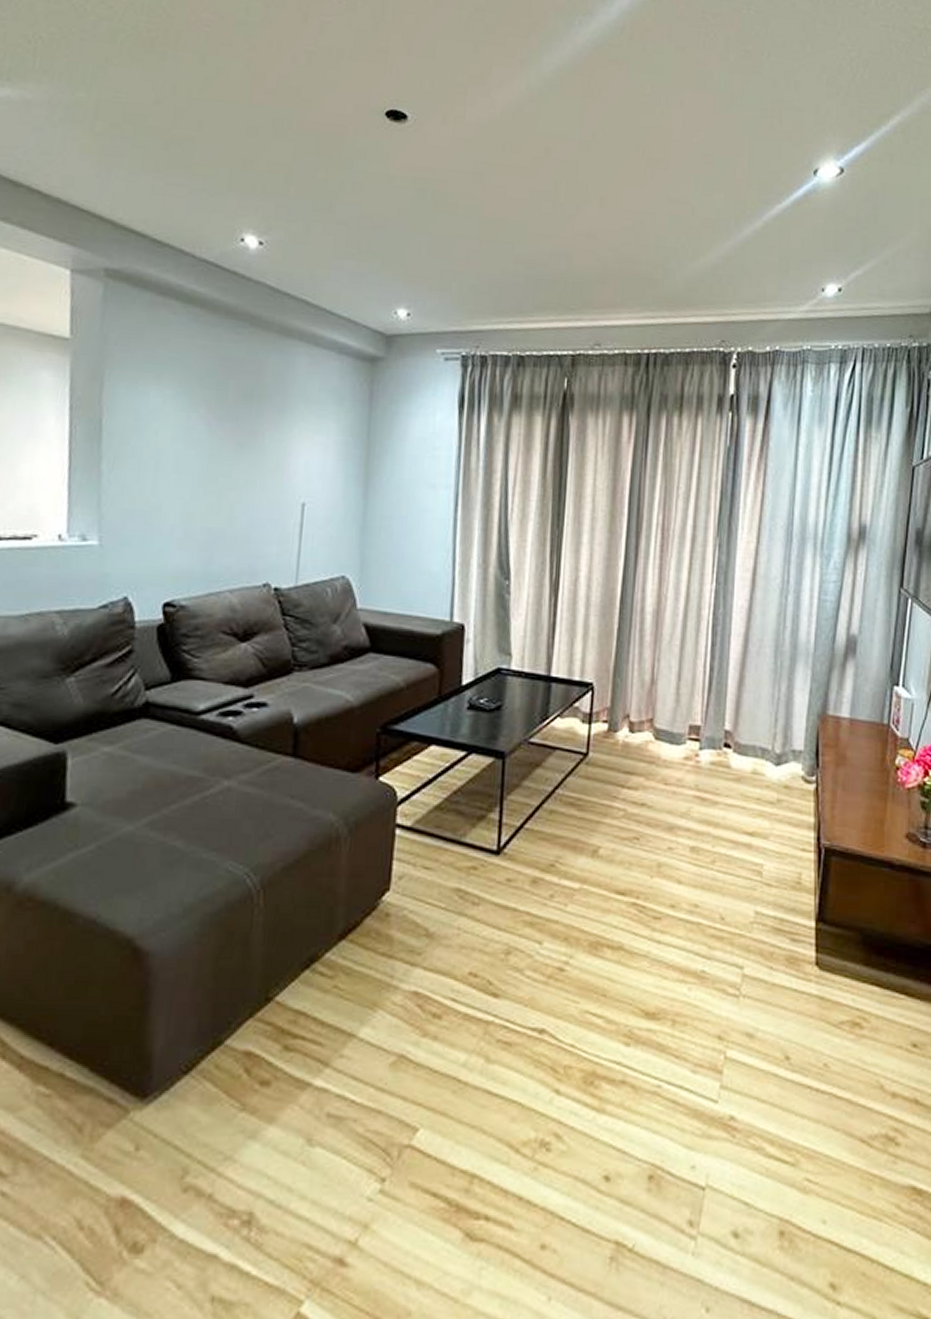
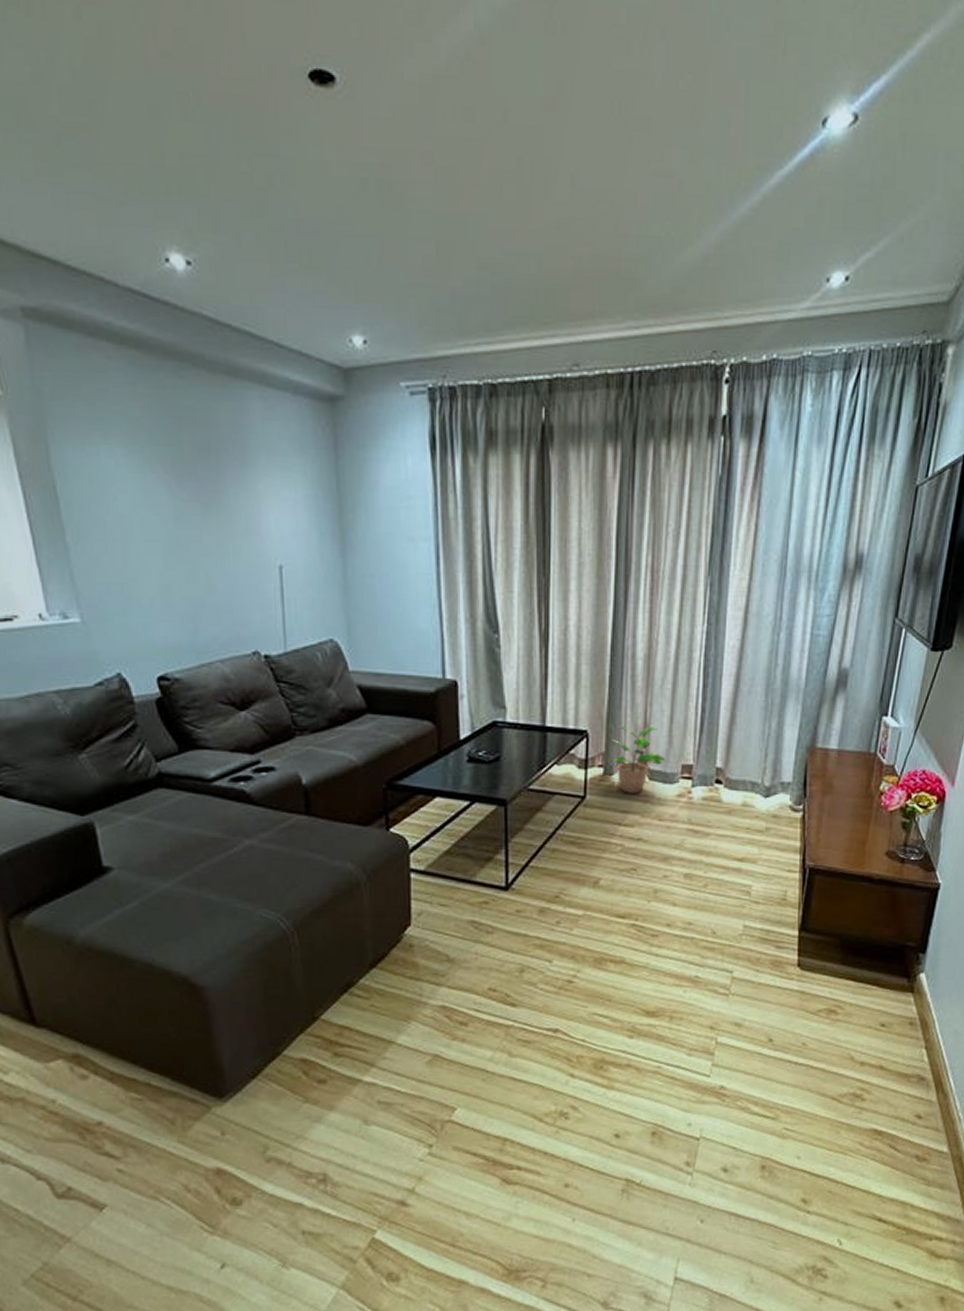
potted plant: none [613,680,673,753] -> present [608,726,666,793]

